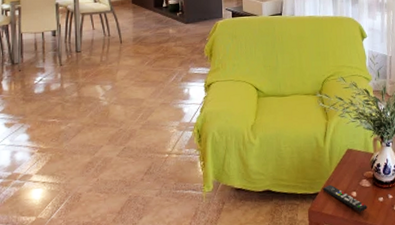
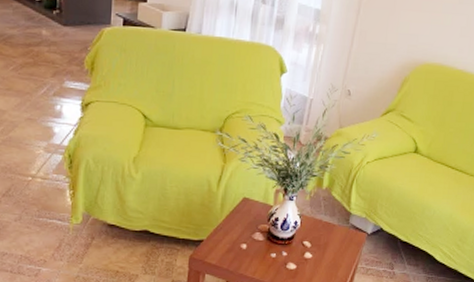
remote control: present [323,184,368,212] -> none [209,233,257,266]

